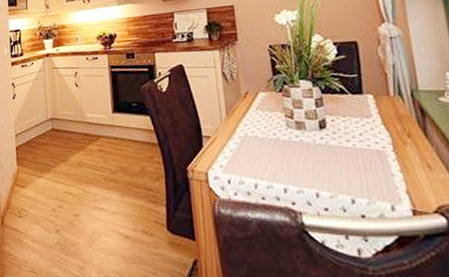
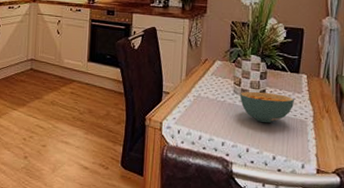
cereal bowl: none [294,121,365,159] -> present [239,91,294,124]

